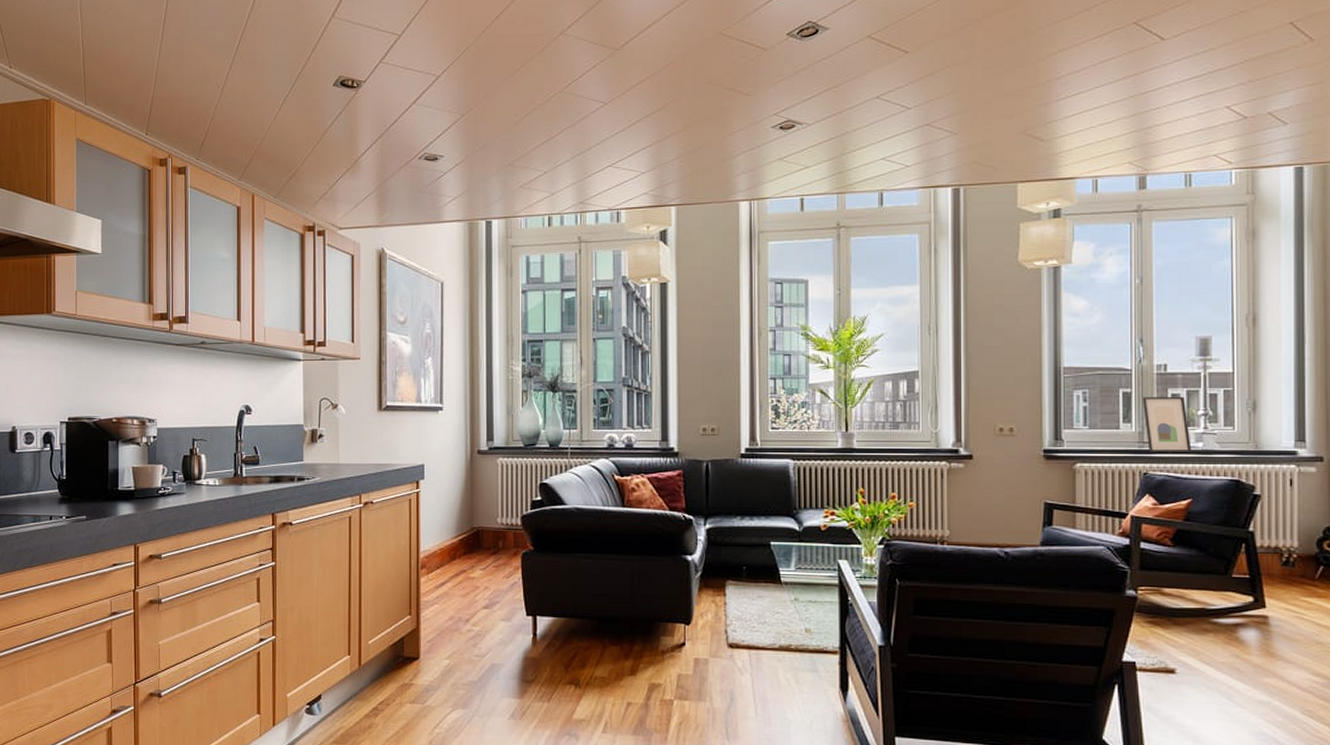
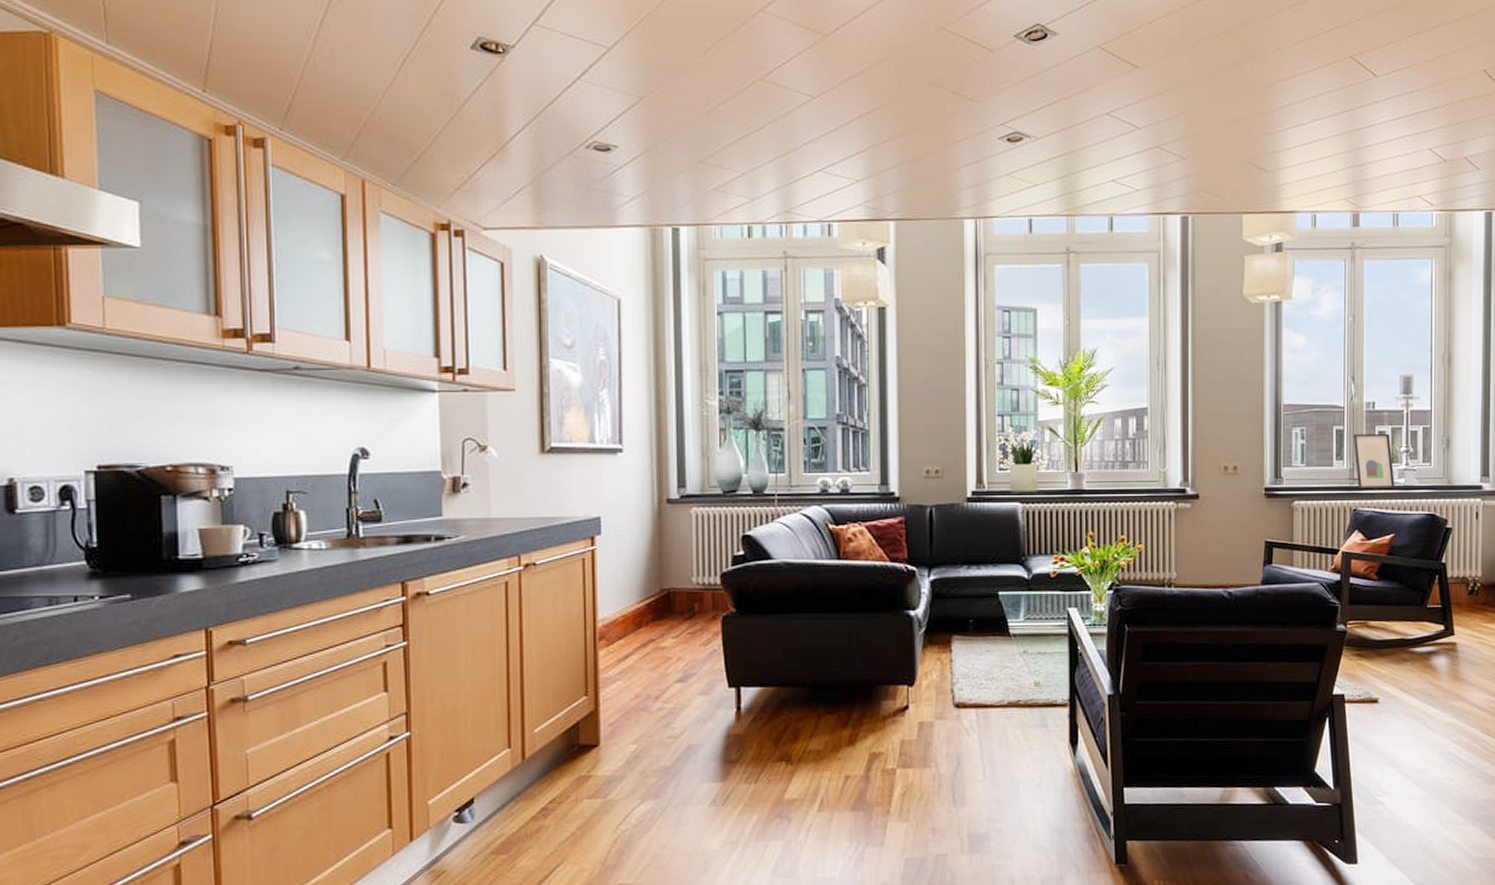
planter: none [779,405,812,450] -> present [1007,444,1041,493]

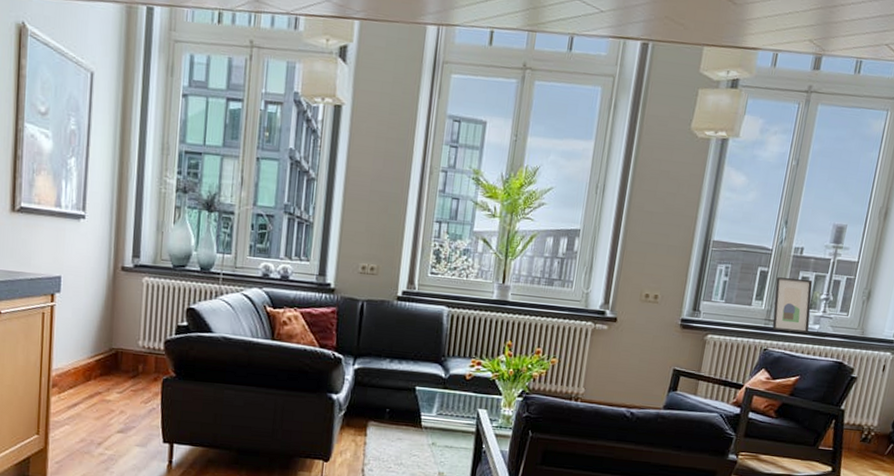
planter: present [1007,444,1041,493] -> none [436,250,469,299]

